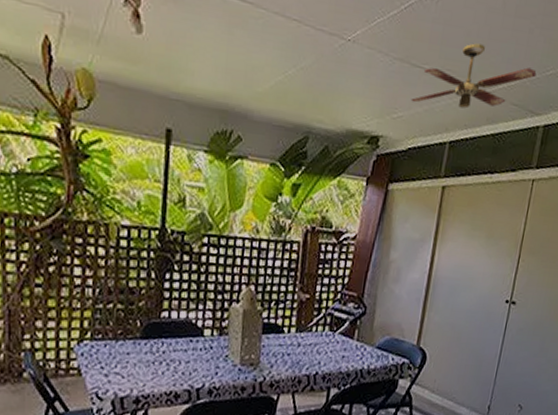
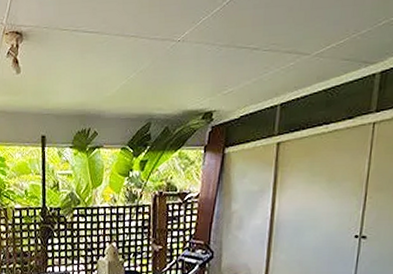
ceiling fan: present [411,43,537,109] -> none [239,15,367,78]

